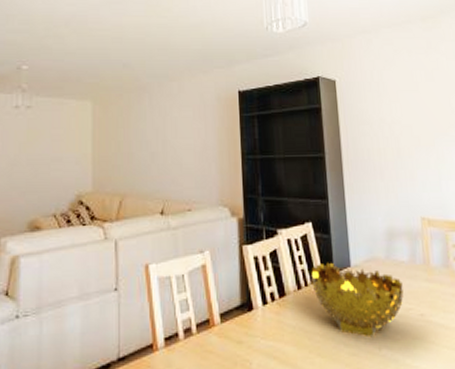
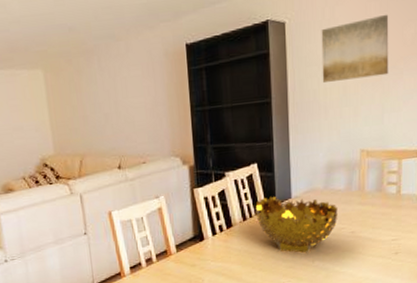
wall art: none [371,82,441,142] -> present [321,14,389,82]

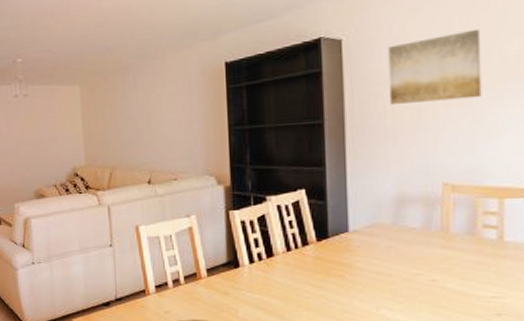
decorative bowl: present [255,196,338,253] -> none [302,227,412,298]

